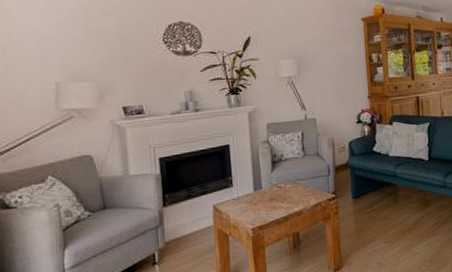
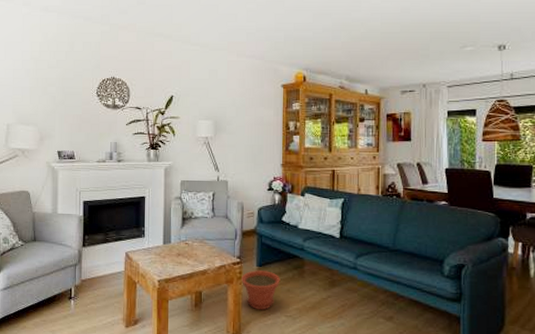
plant pot: none [338,201,377,241] -> present [242,270,281,311]

